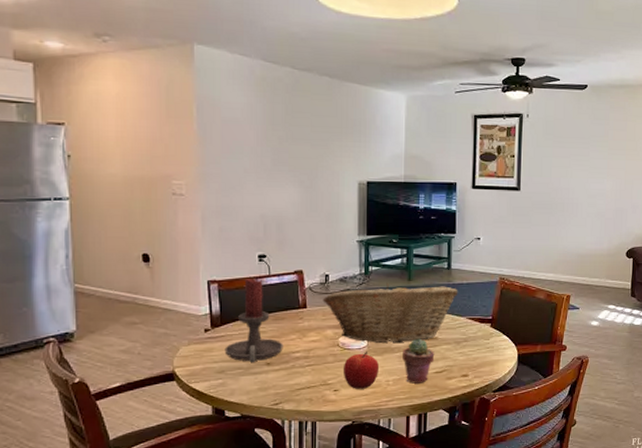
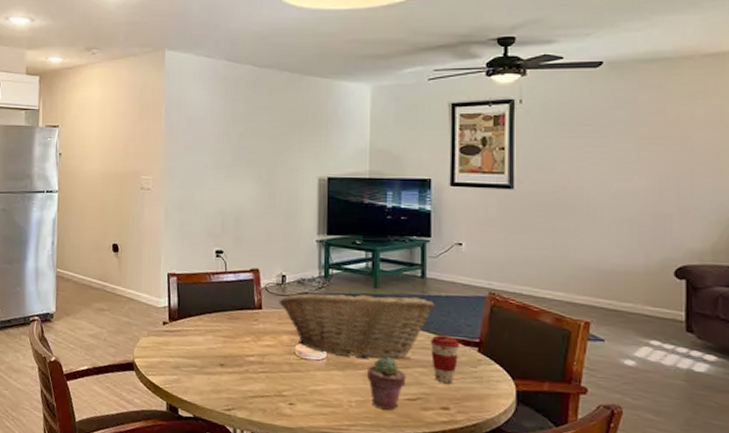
candle holder: present [224,279,283,363] -> none [180,274,238,363]
fruit: present [343,352,379,389] -> none [299,364,339,407]
coffee cup: none [454,316,477,356] -> present [430,335,460,384]

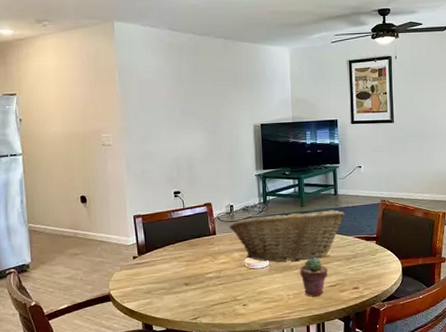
coffee cup: present [430,335,460,384] -> none [343,235,363,270]

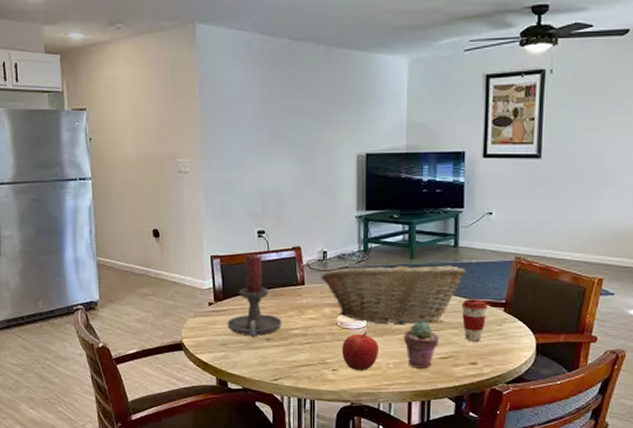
candle holder: none [150,212,198,284] -> present [227,254,282,338]
fruit: none [249,270,280,304] -> present [341,332,378,371]
coffee cup: none [343,235,363,270] -> present [461,299,488,342]

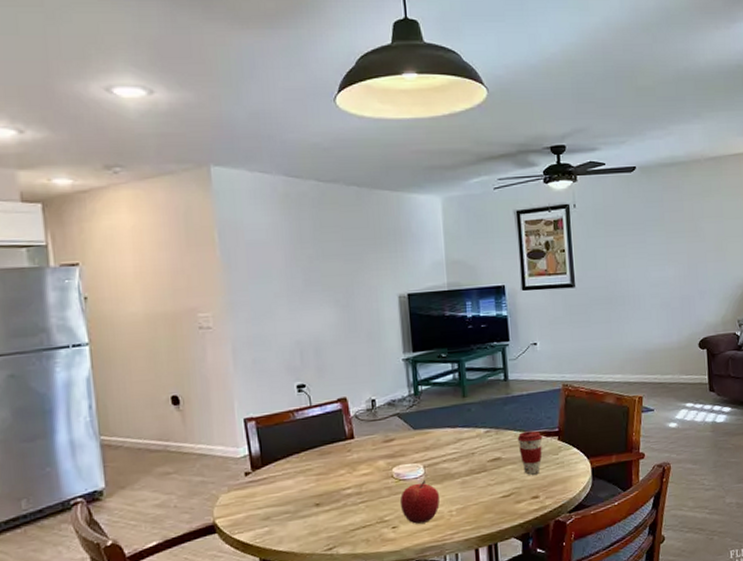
candle holder: present [227,254,282,338] -> none [268,412,332,506]
fruit basket: present [320,260,467,325] -> none [370,399,519,470]
potted succulent: present [404,320,440,369] -> none [464,460,500,512]

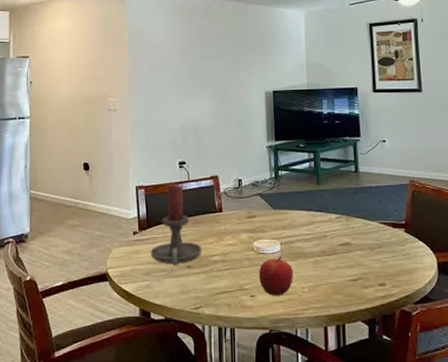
candle holder: none [268,412,332,506] -> present [150,184,202,266]
coffee cup: present [517,431,543,475] -> none [366,221,390,263]

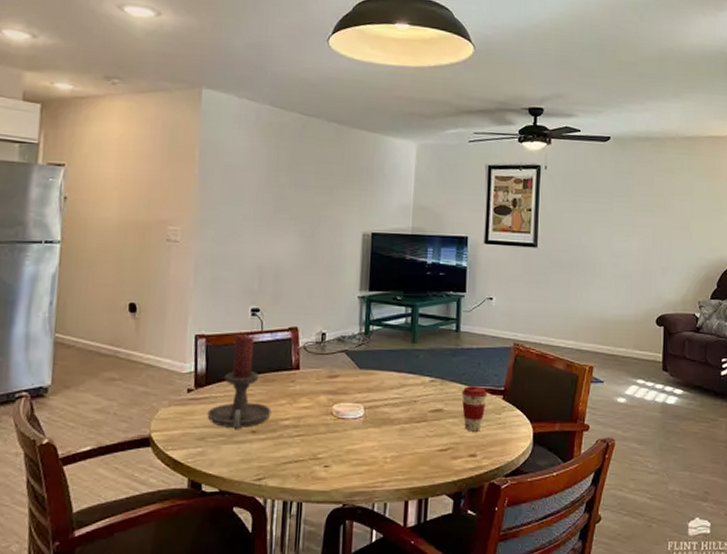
fruit: present [258,256,293,296] -> none [335,422,376,466]
coffee cup: none [366,221,390,263] -> present [461,386,487,432]

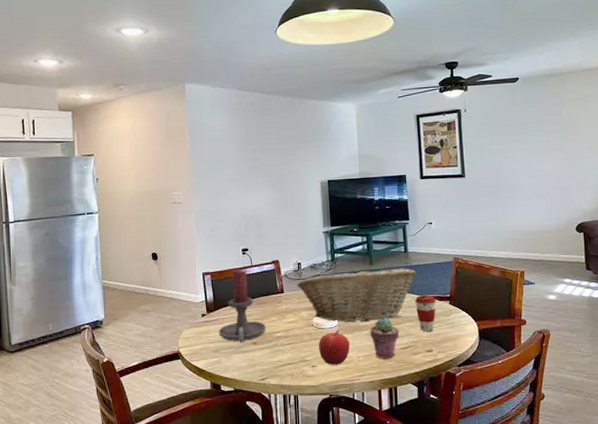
fruit basket: none [317,344,467,414] -> present [297,267,416,322]
fruit: none [335,422,376,466] -> present [318,330,350,365]
potted succulent: none [403,409,439,462] -> present [370,317,400,359]

